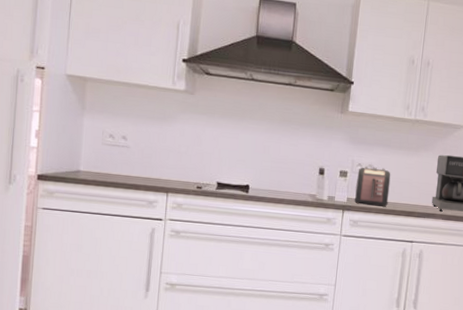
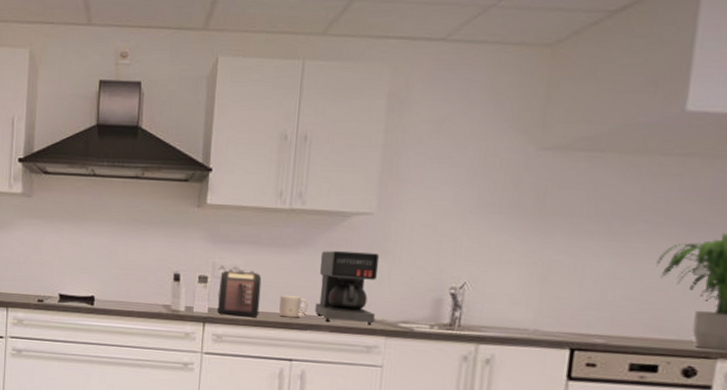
mug: none [404,189,427,208] -> present [279,295,308,318]

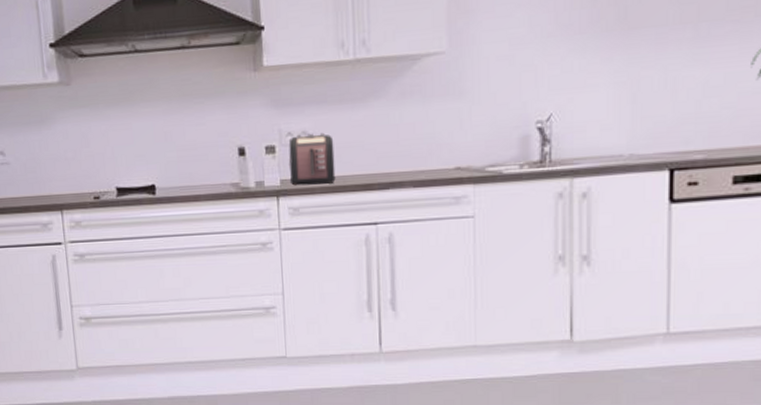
mug: present [279,295,308,318] -> none [356,153,387,179]
coffee maker: present [314,251,380,325] -> none [394,95,461,177]

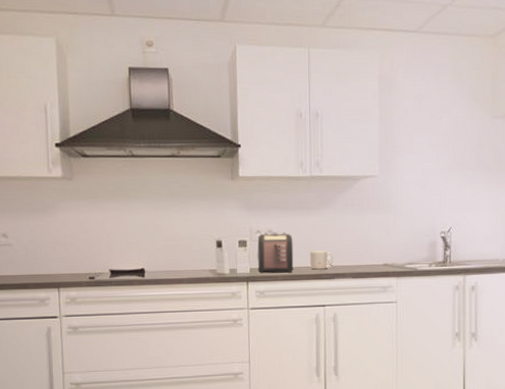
mug: none [356,153,387,179] -> present [310,251,333,270]

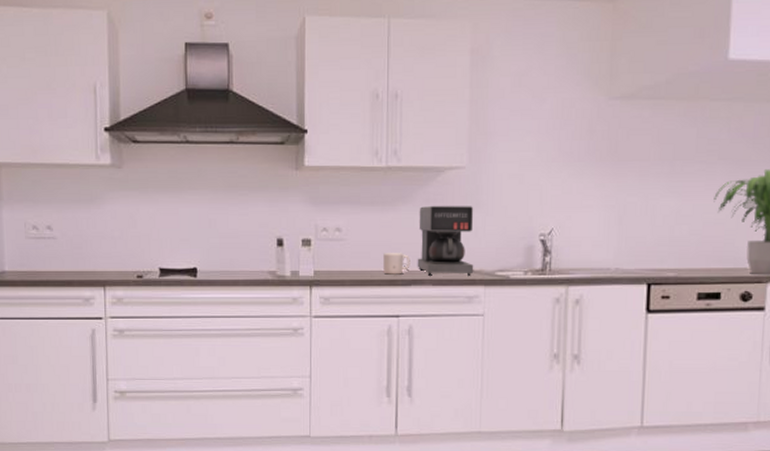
toaster: present [257,232,294,274] -> none [323,230,364,278]
coffee maker: none [339,209,387,270] -> present [417,206,474,276]

